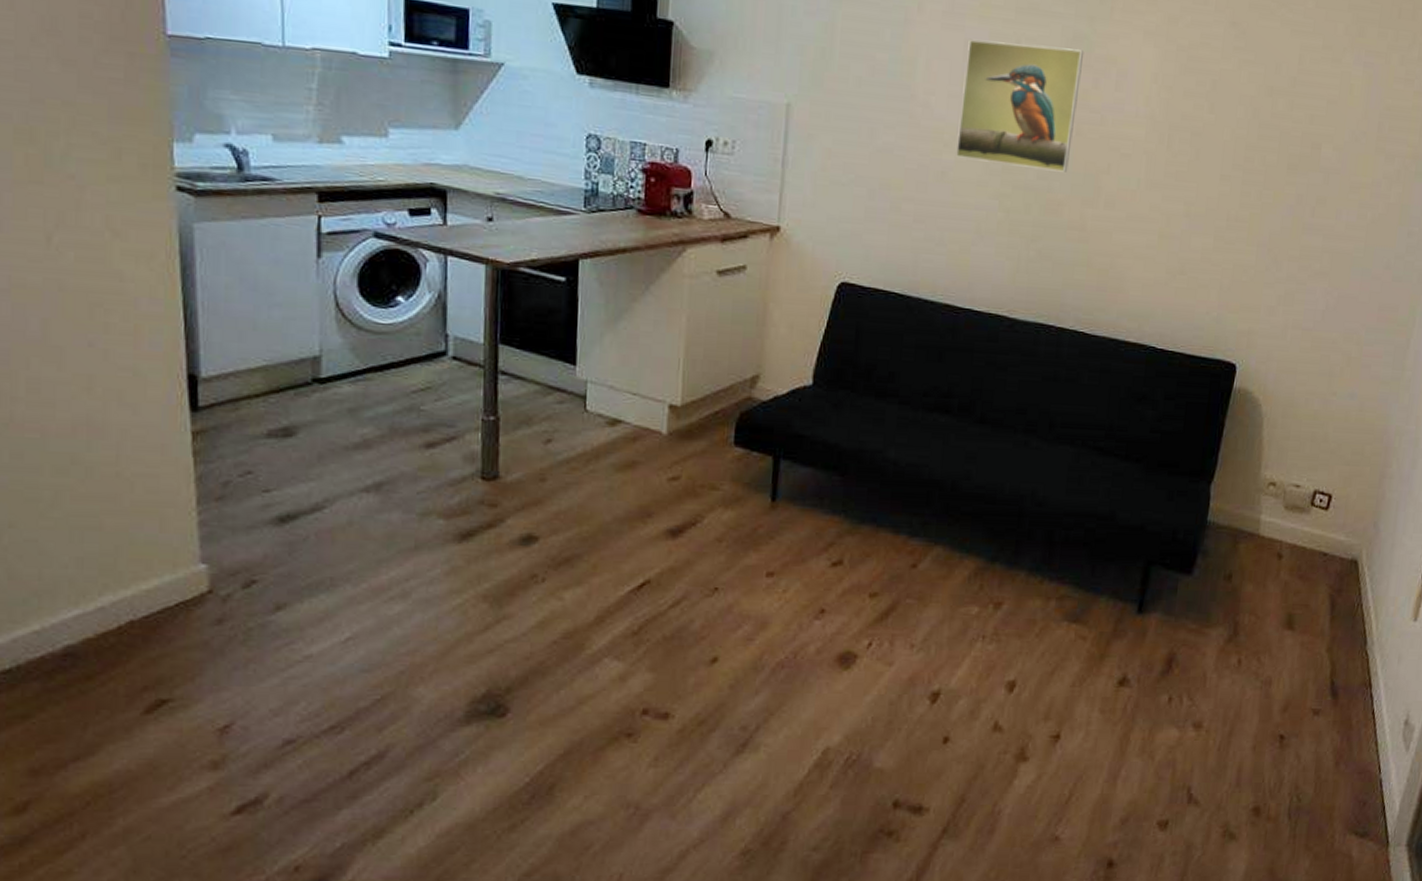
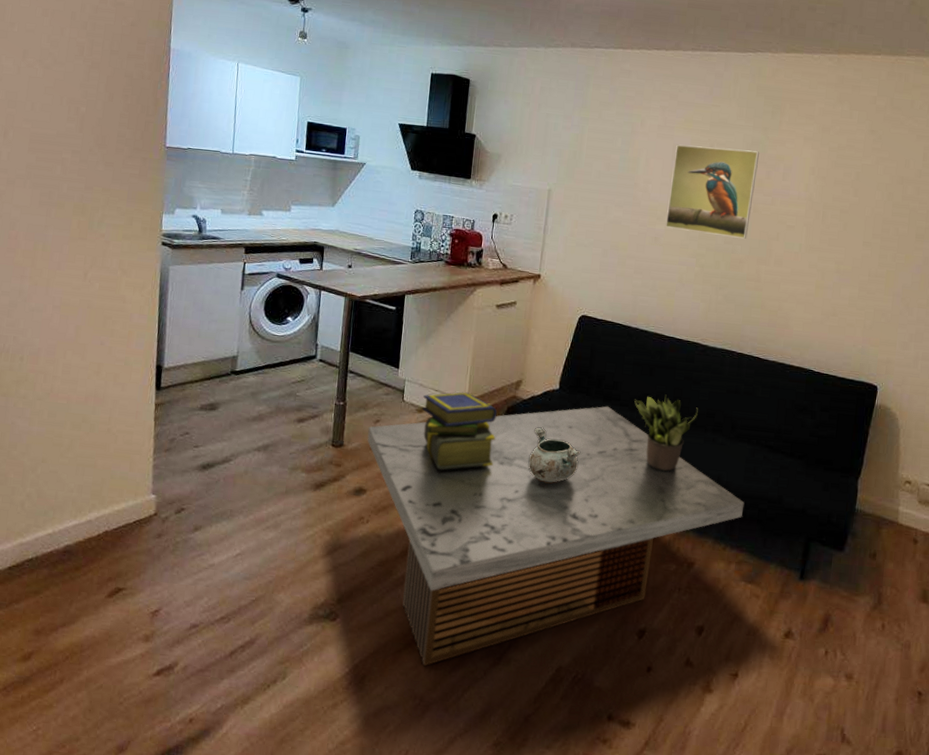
coffee table: none [535,405,1067,765] -> present [367,406,745,667]
stack of books: none [615,394,726,504] -> present [422,392,498,470]
decorative bowl: none [773,438,845,512] -> present [528,427,580,483]
potted plant: none [918,386,1005,487] -> present [634,394,698,471]

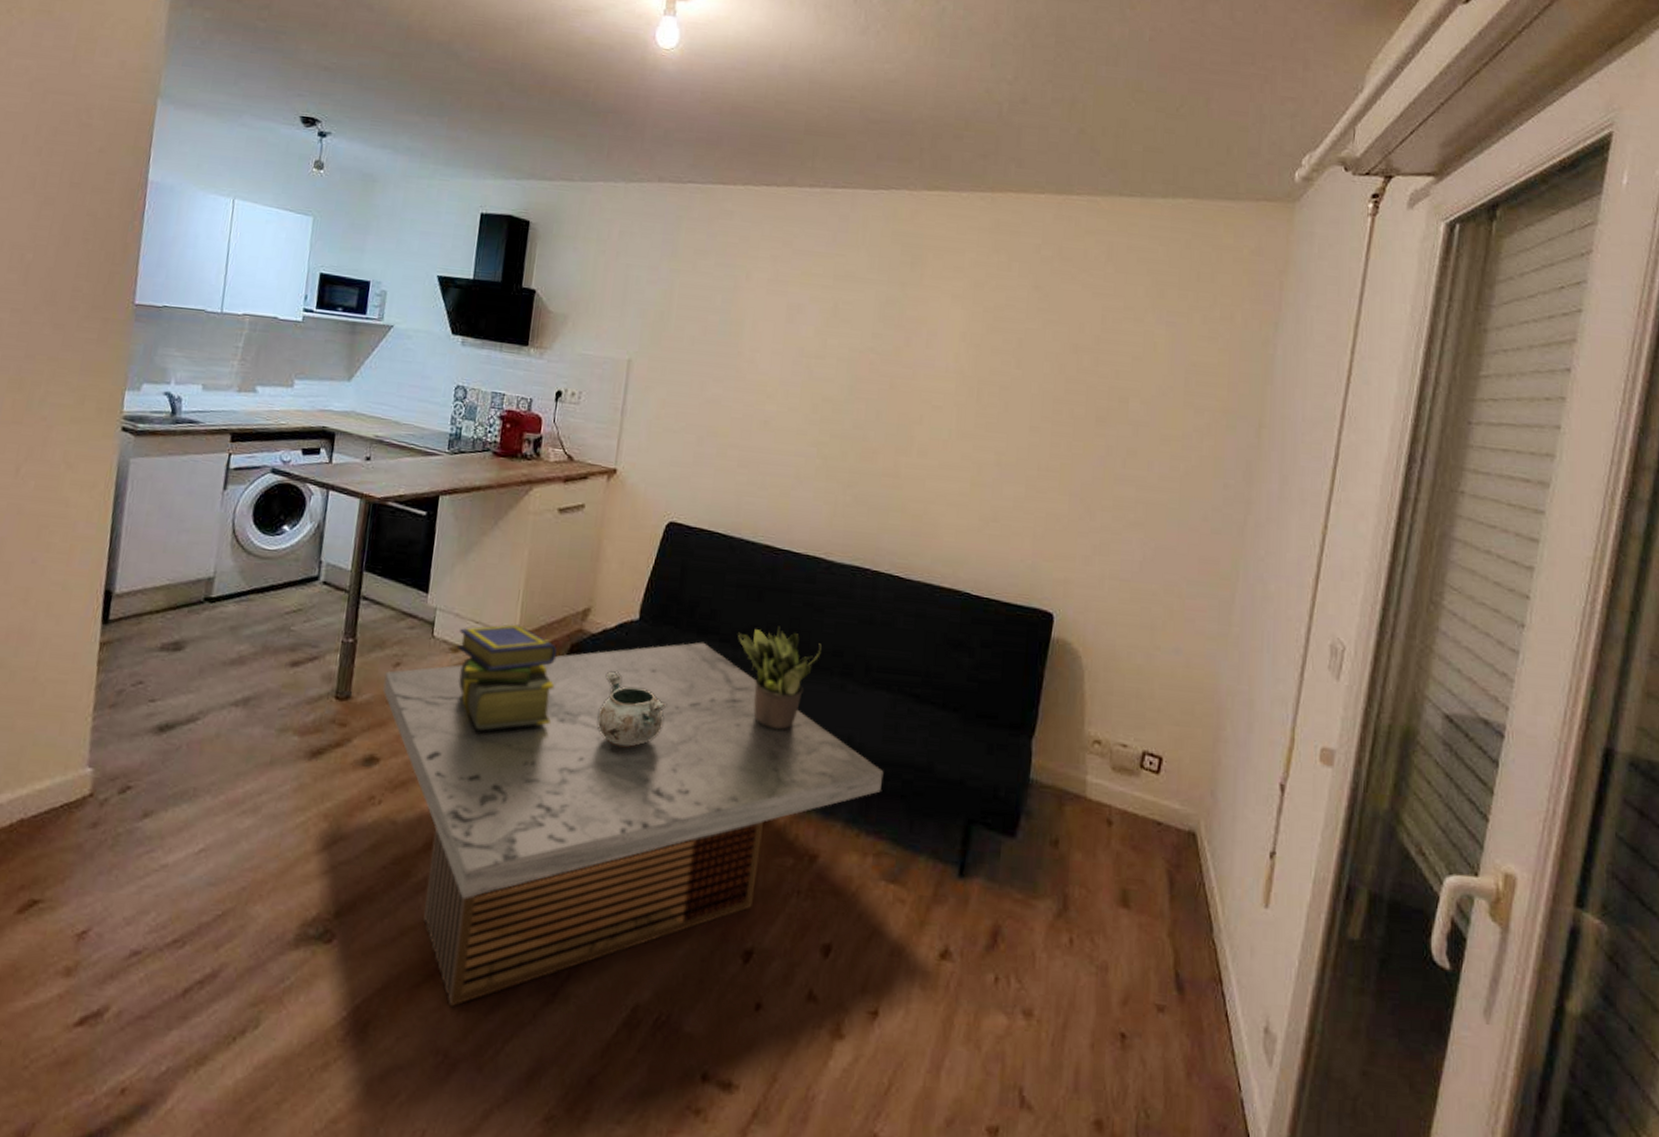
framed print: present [666,144,760,239] -> none [778,302,897,423]

